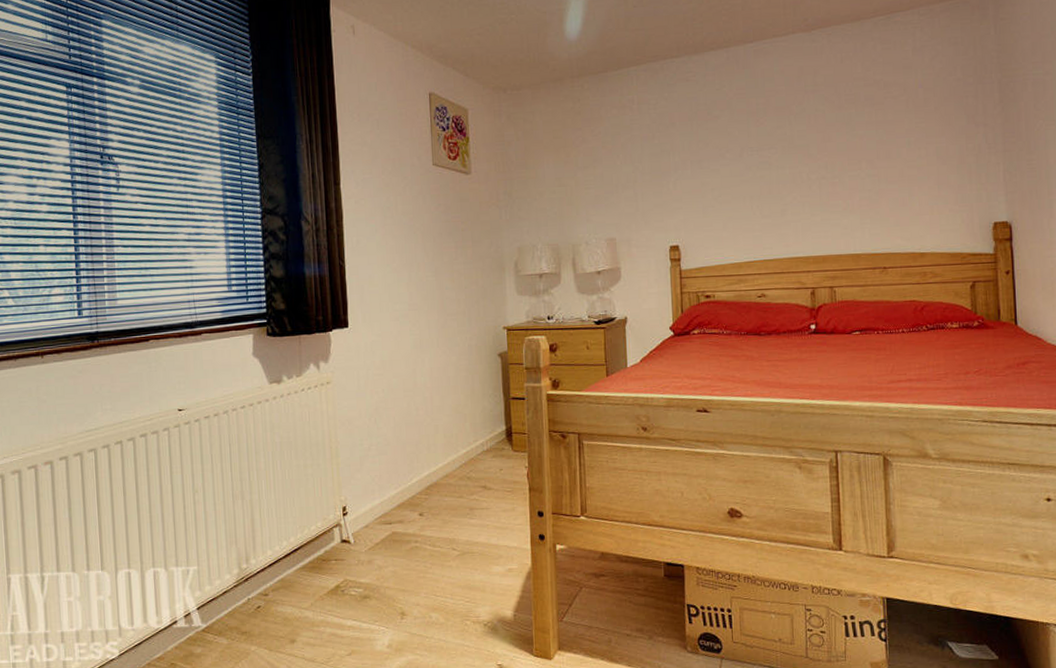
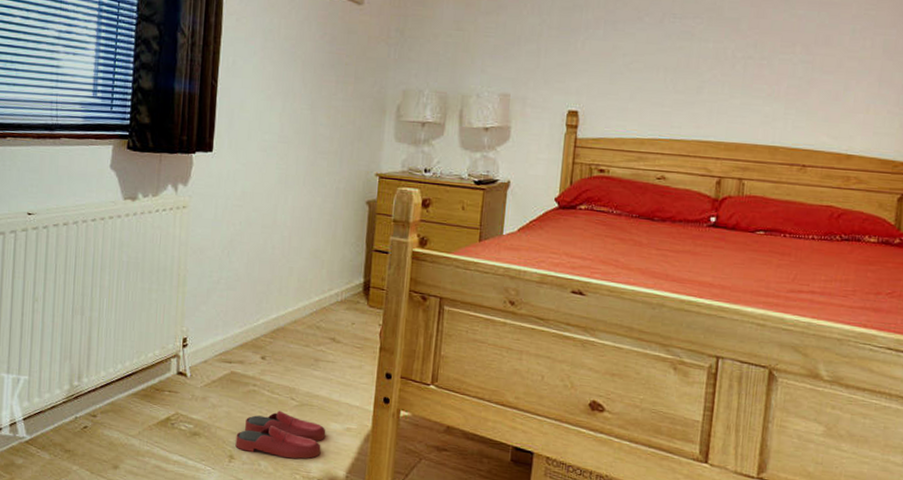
slippers: none [405,562,490,607] -> present [235,410,326,459]

